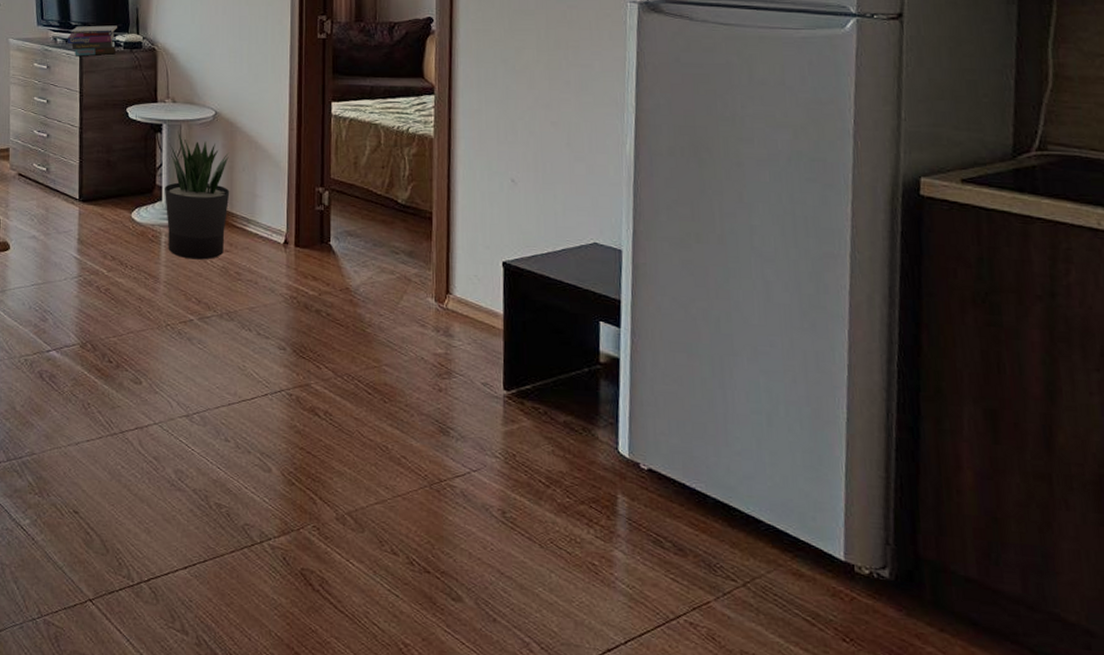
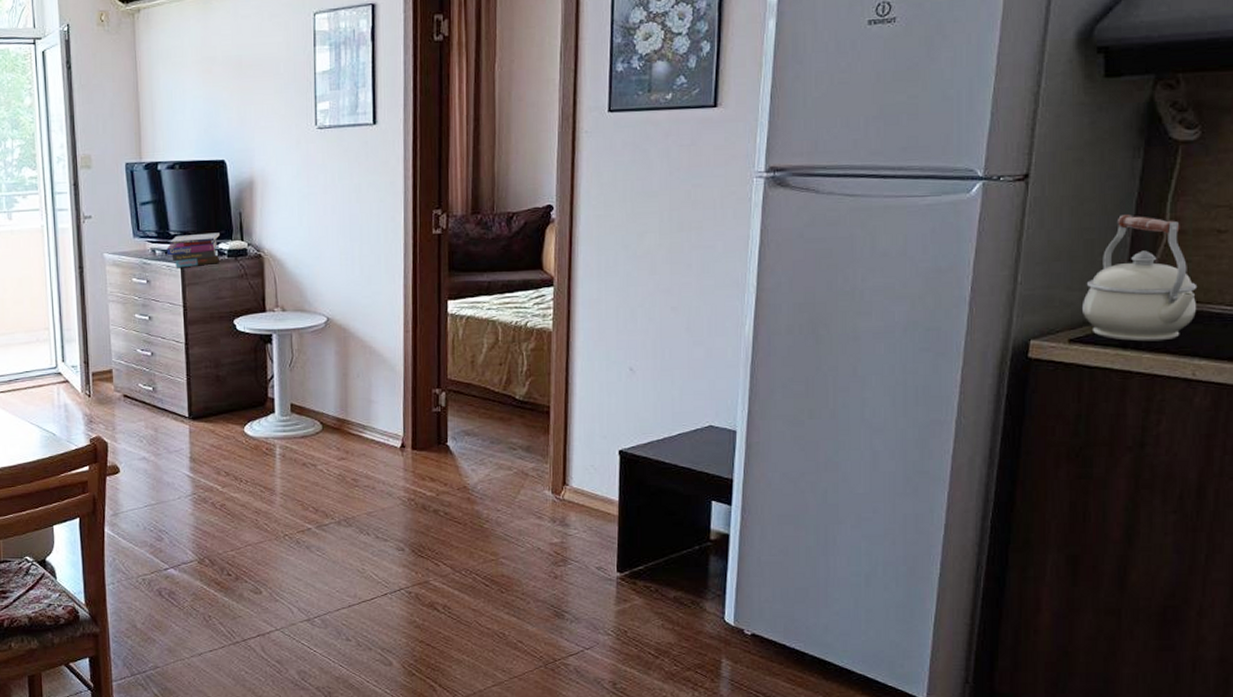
planter: present [165,131,230,260] -> none [277,340,345,469]
kettle: none [971,58,1093,187] -> present [1081,215,1198,342]

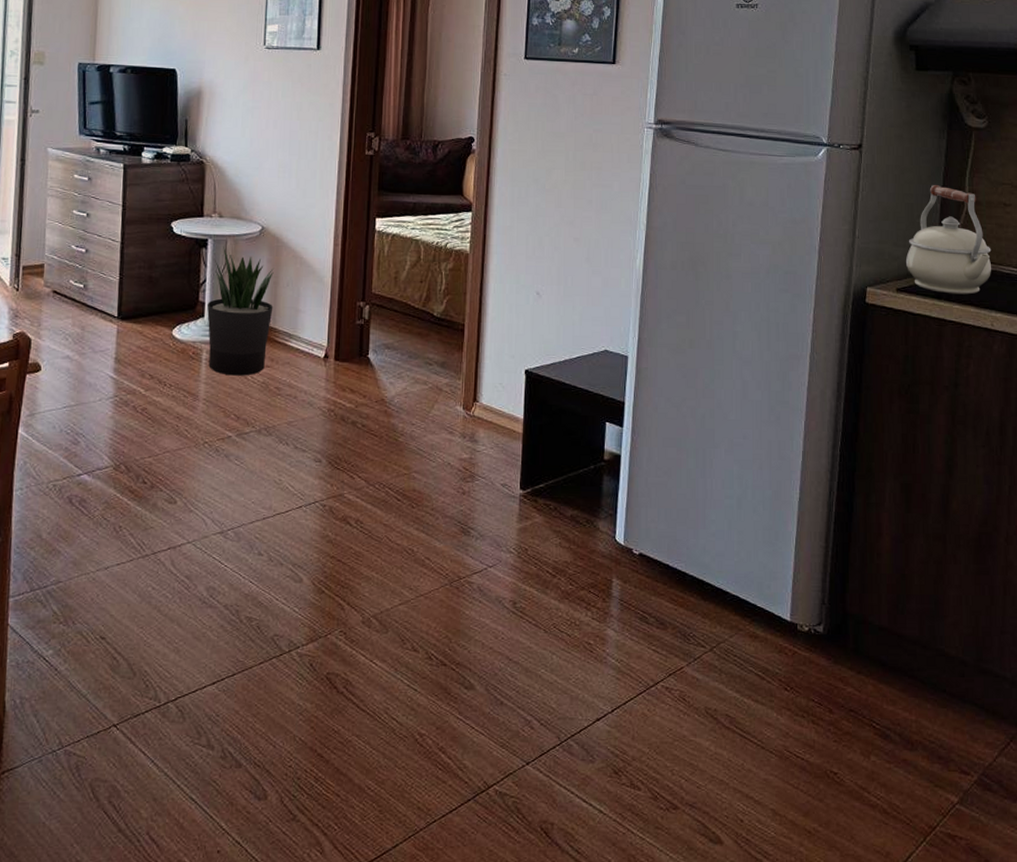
books: present [166,232,220,268] -> none [111,136,165,168]
planter: none [277,340,345,469] -> present [207,246,274,376]

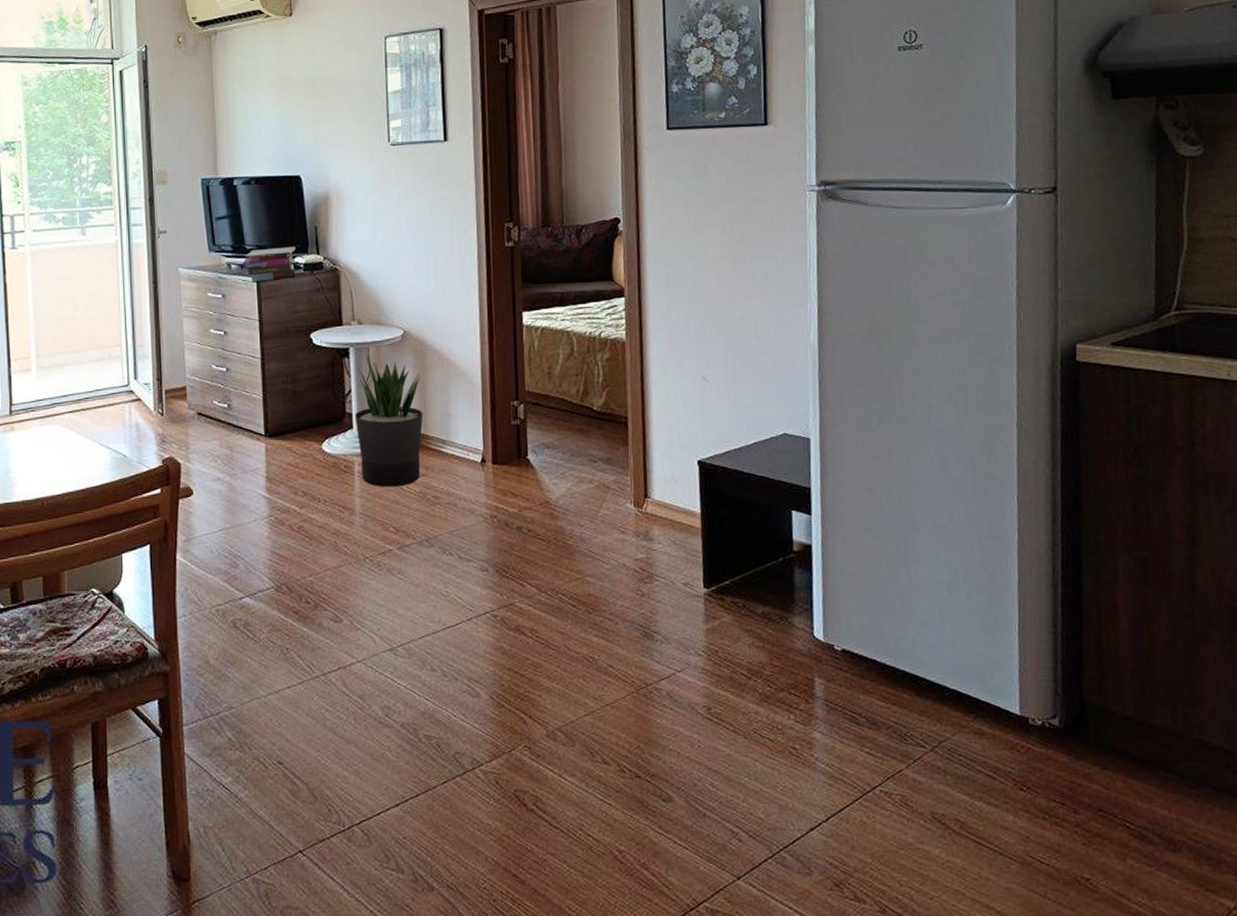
books: none [111,136,165,168] -> present [242,246,295,282]
kettle: present [905,185,992,295] -> none [1119,224,1223,344]

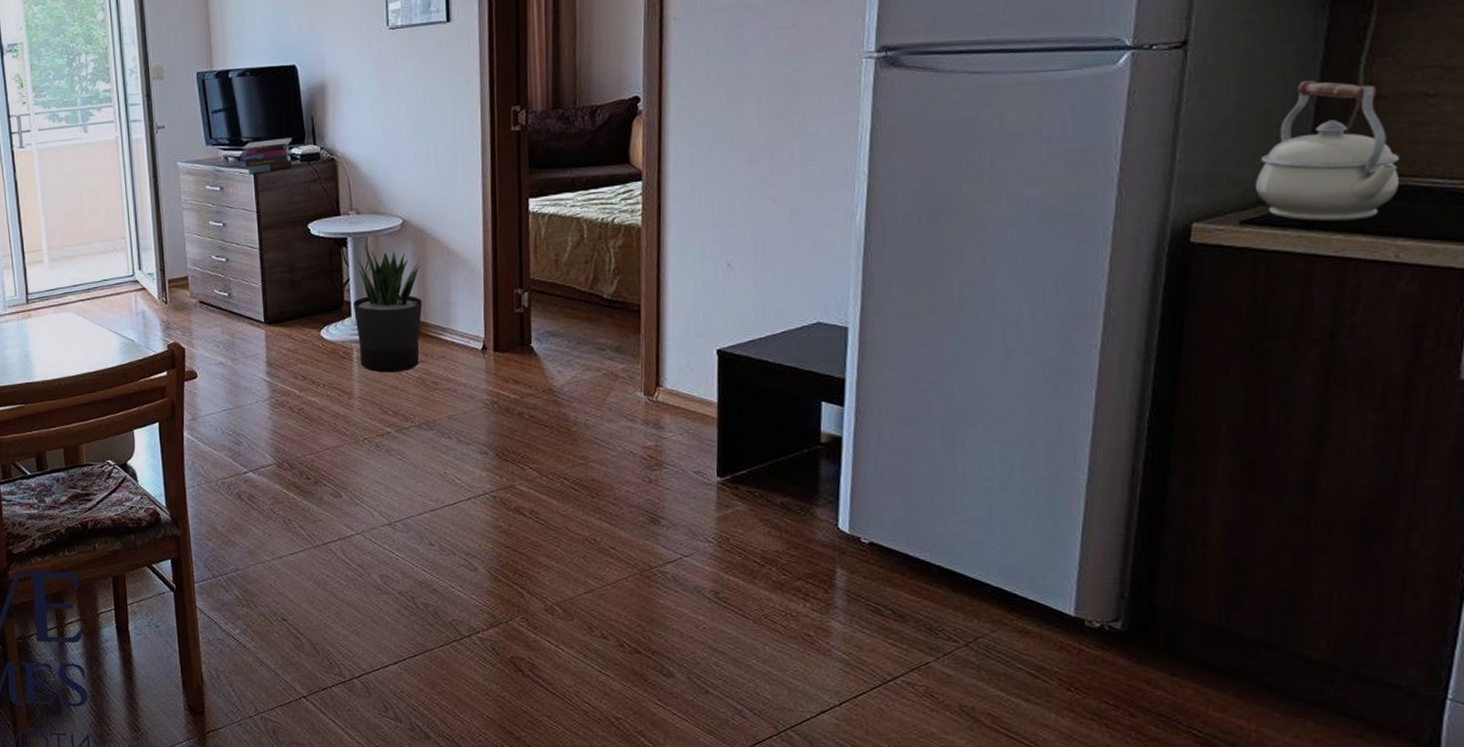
kettle: none [1119,224,1223,344] -> present [1254,80,1400,222]

